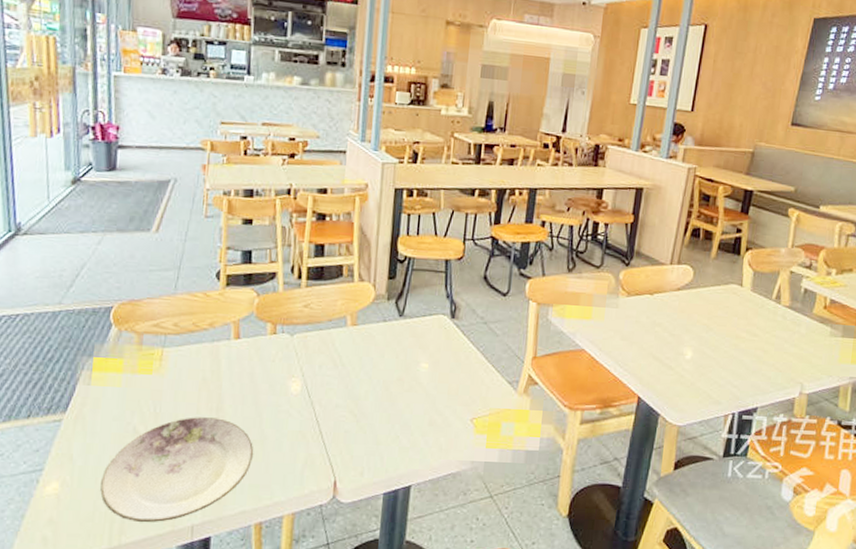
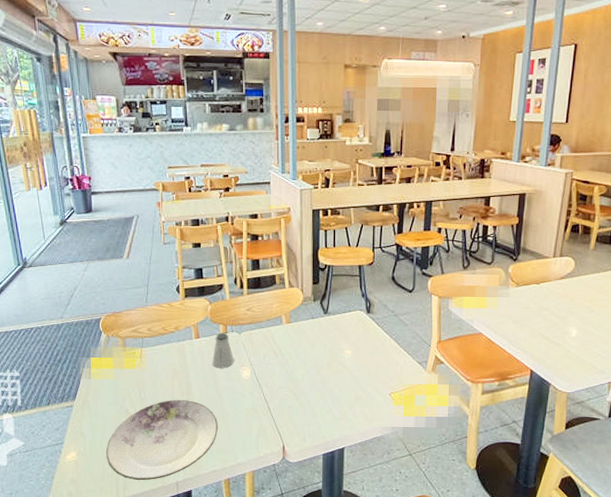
saltshaker: none [254,333,282,379] -> present [213,332,234,368]

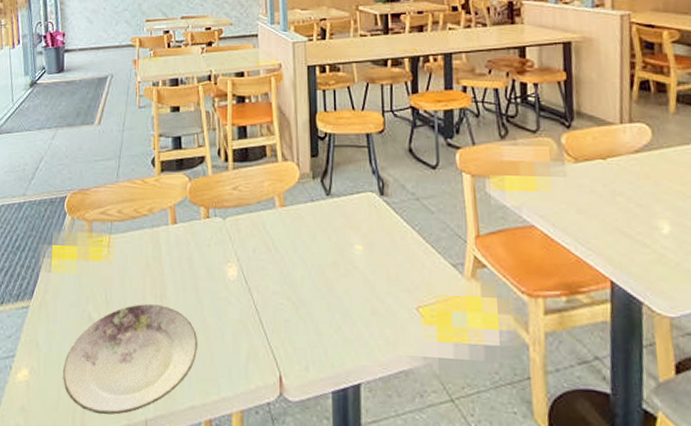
saltshaker: present [213,332,234,368] -> none [192,217,217,264]

